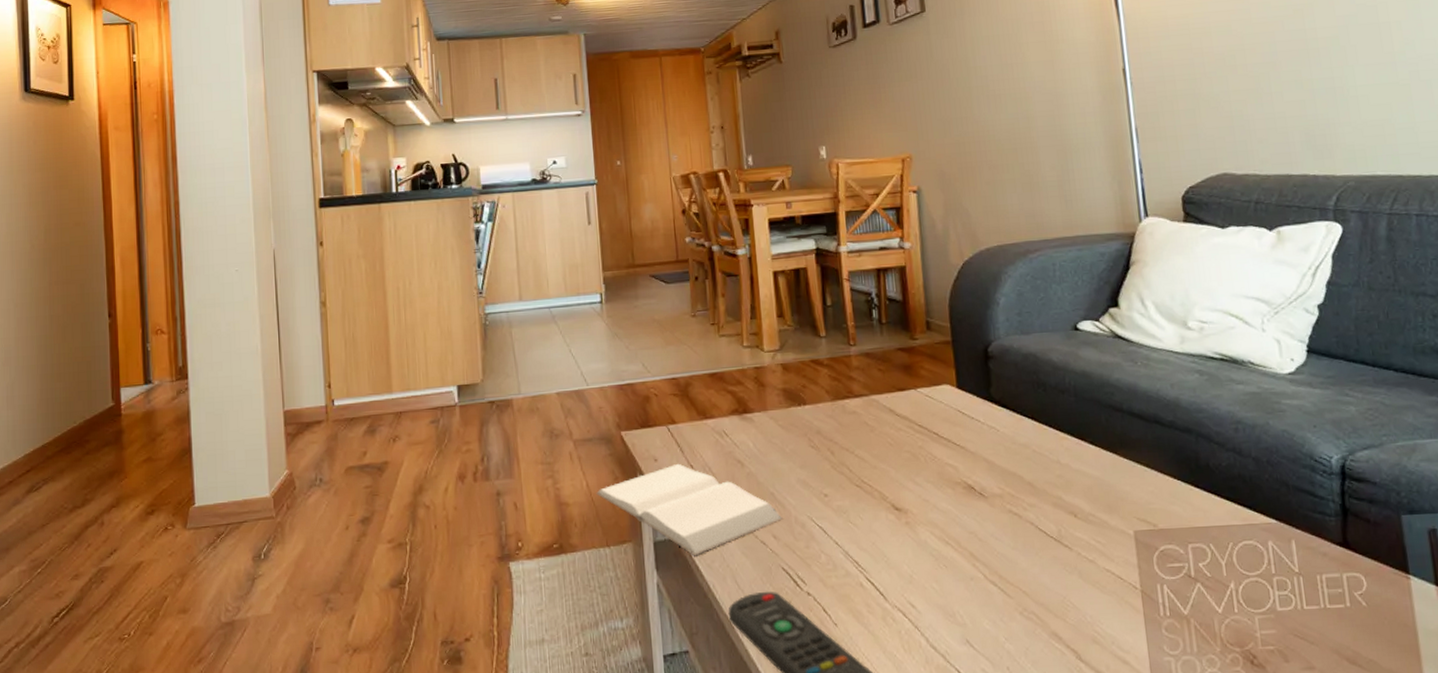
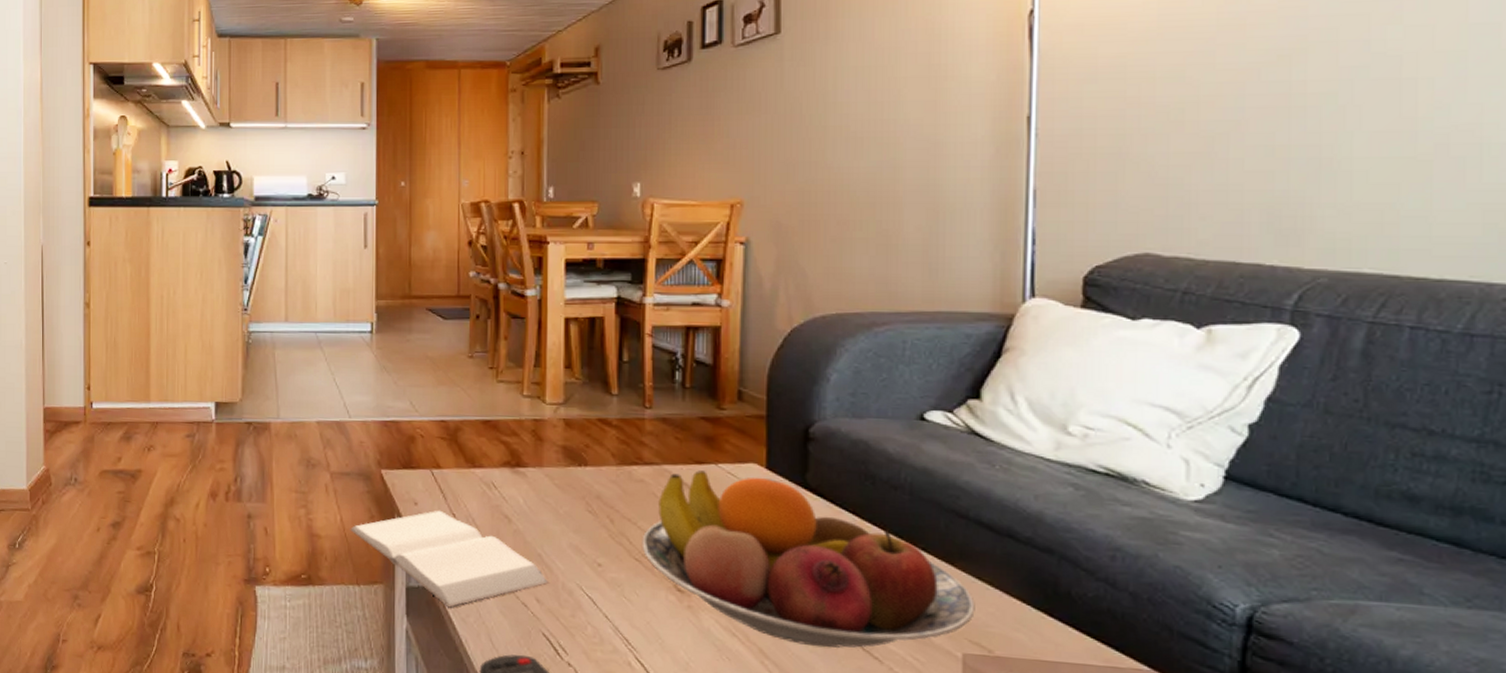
fruit bowl: none [860,396,1139,544] -> present [642,470,975,648]

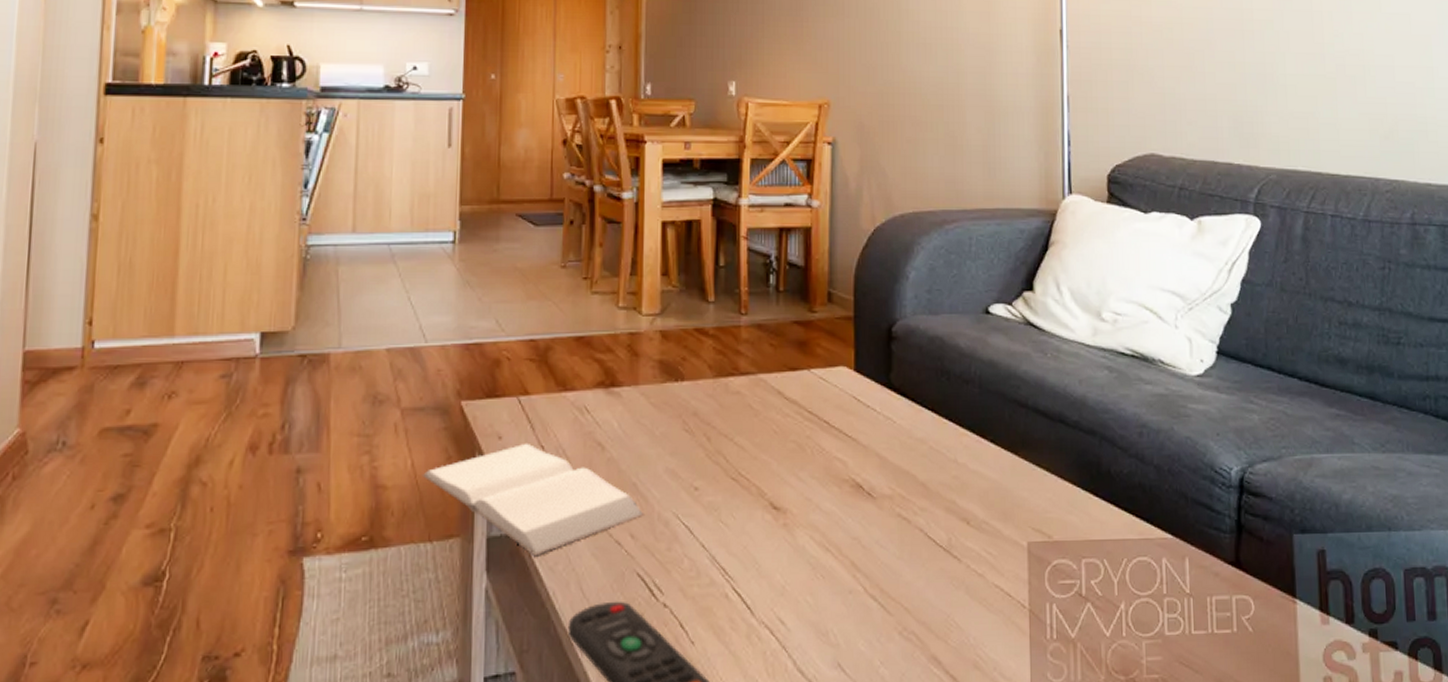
fruit bowl: present [642,470,975,648] -> none [738,378,1036,553]

